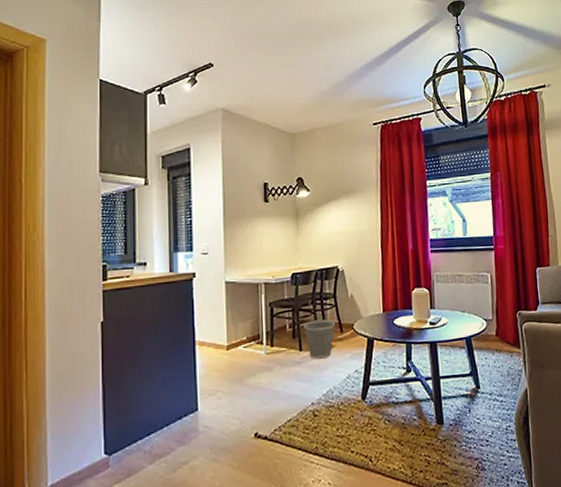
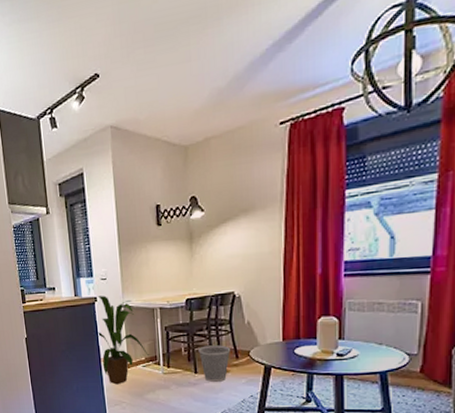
house plant: none [193,271,251,371] -> present [97,296,149,385]

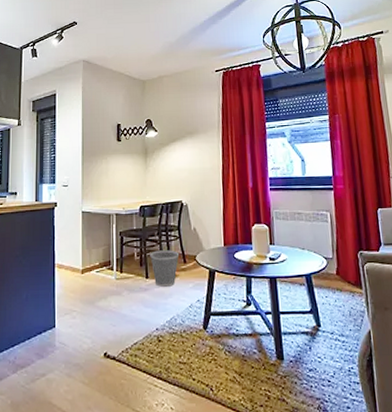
house plant: present [97,296,149,385] -> none [53,201,103,292]

